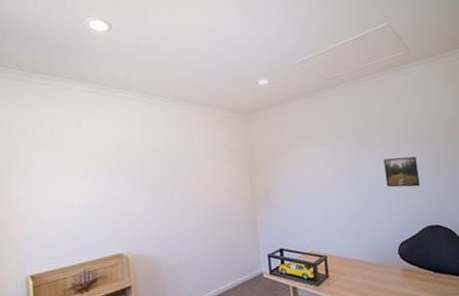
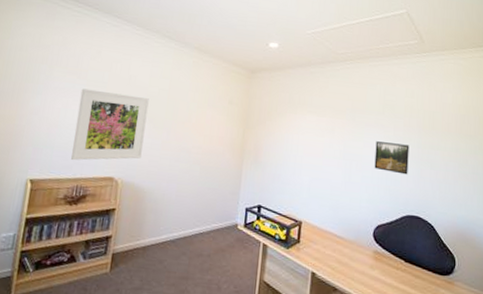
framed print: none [68,162,148,246] -> present [71,88,149,161]

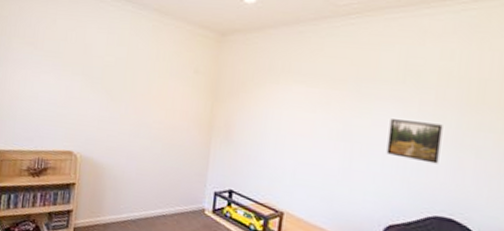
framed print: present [71,88,149,161] -> none [32,59,106,133]

